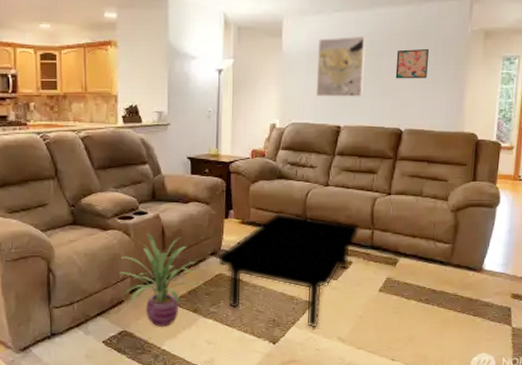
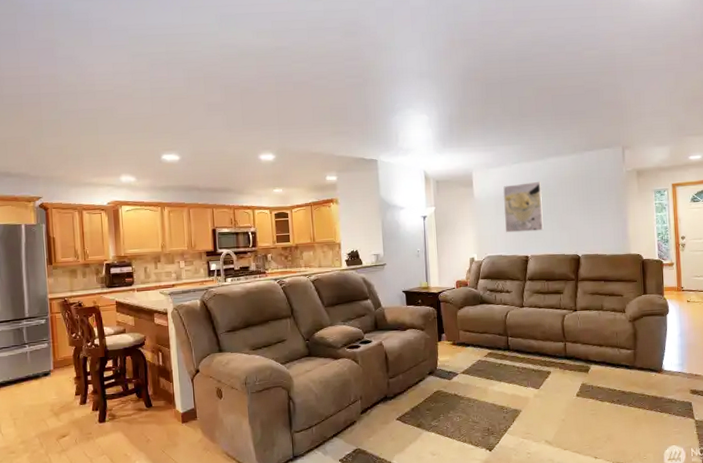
decorative plant: present [119,233,207,327] -> none [350,359,427,443]
coffee table: present [217,212,361,328] -> none [434,332,555,434]
wall art: present [395,49,429,79] -> none [567,188,595,214]

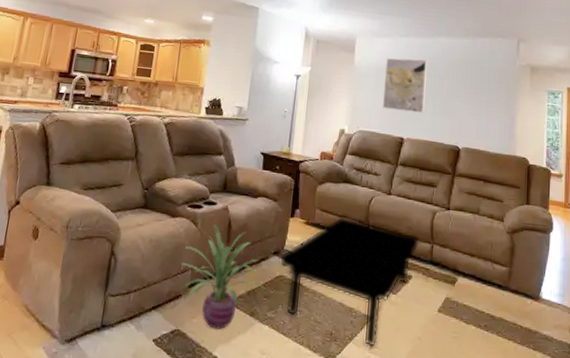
decorative plant: none [350,359,427,443] -> present [181,224,266,330]
coffee table: none [434,332,555,434] -> present [279,216,421,347]

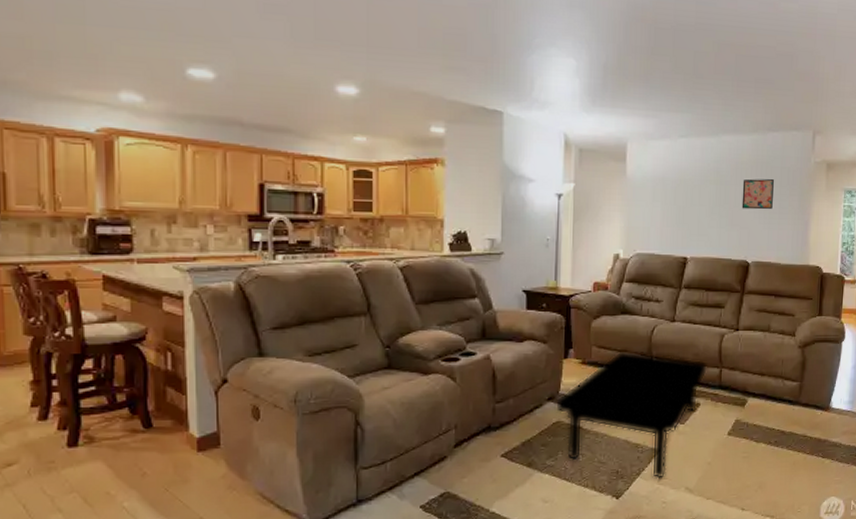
decorative plant: present [181,224,266,330] -> none [441,377,543,486]
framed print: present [383,57,427,113] -> none [662,164,711,227]
wall art: none [453,75,482,103] -> present [741,179,774,210]

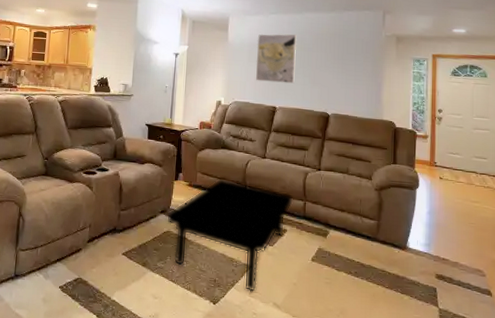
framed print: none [662,164,711,227] -> present [256,34,297,84]
wall art: present [741,179,774,210] -> none [322,47,350,72]

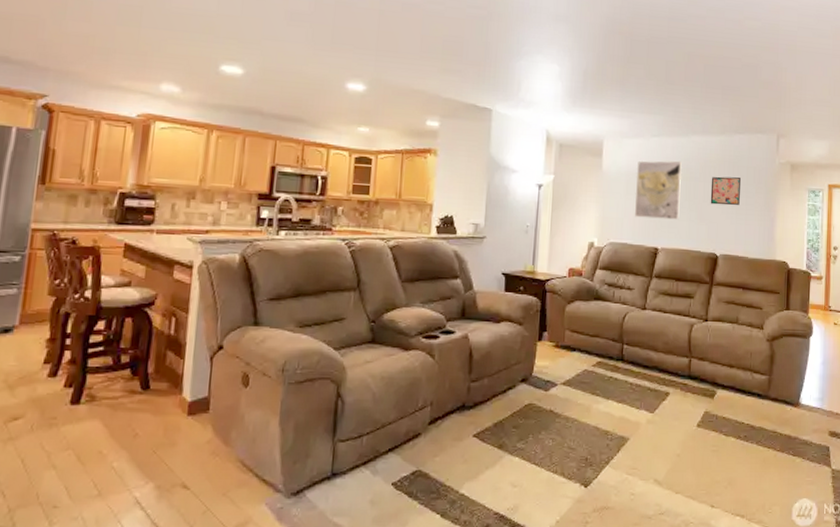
coffee table: present [166,178,294,292] -> none [527,336,678,468]
wall art: none [322,47,350,72] -> present [710,176,741,206]

